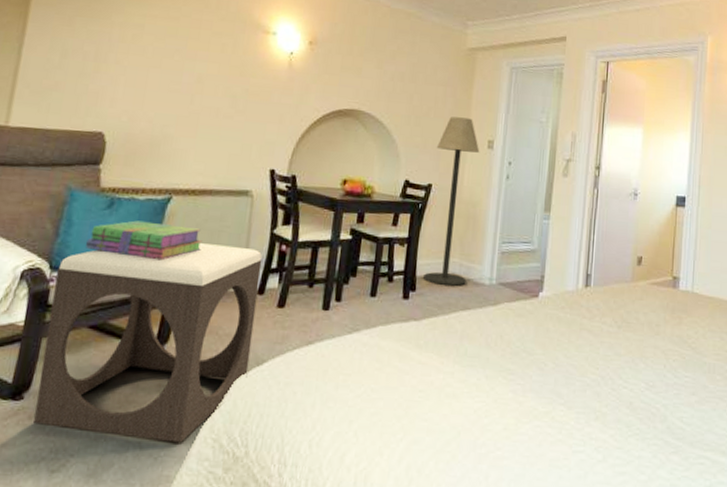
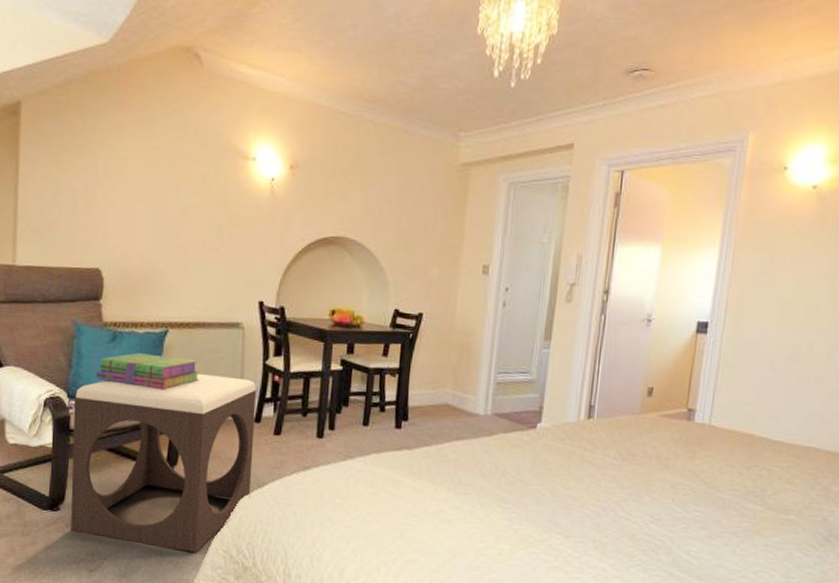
floor lamp: present [423,116,480,286] -> none [416,241,474,416]

